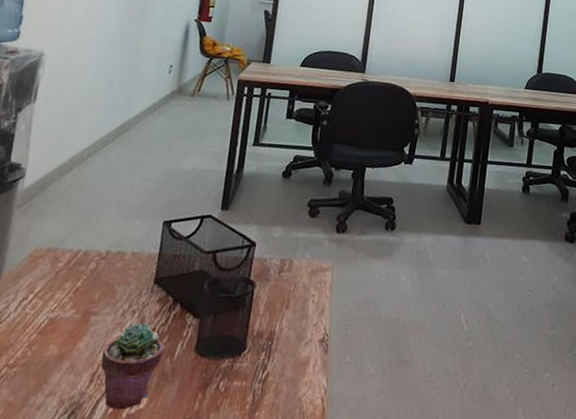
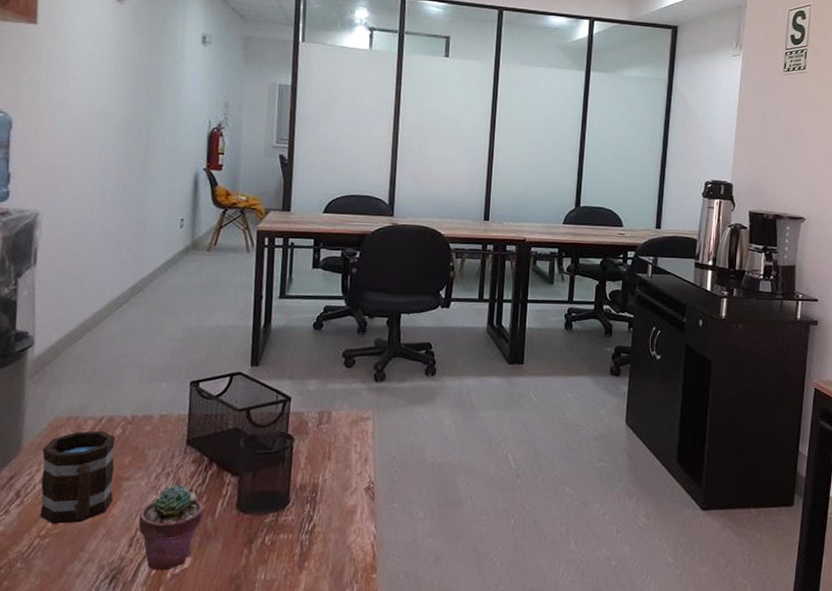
mug: none [10,263,89,355] -> present [40,430,116,524]

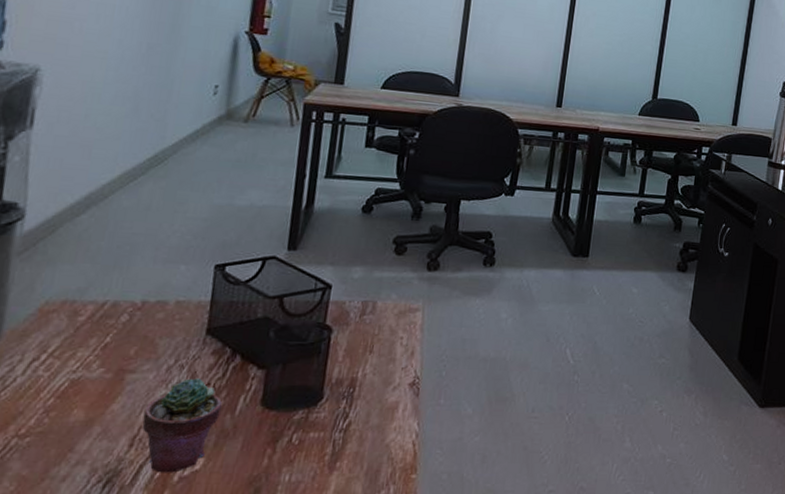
mug: present [40,430,116,524] -> none [20,316,121,421]

